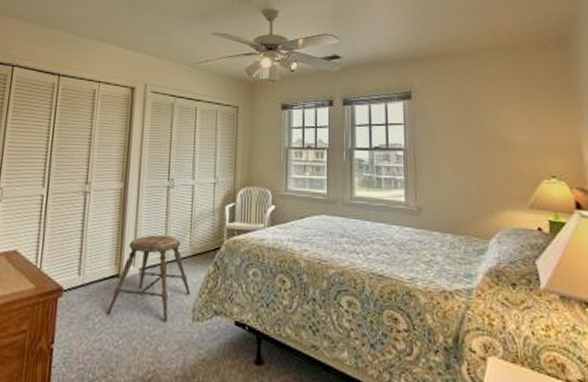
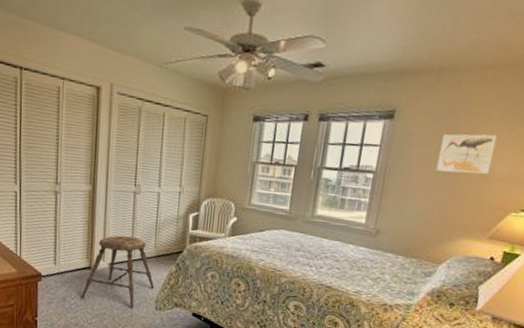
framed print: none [459,108,511,145] -> present [436,134,497,174]

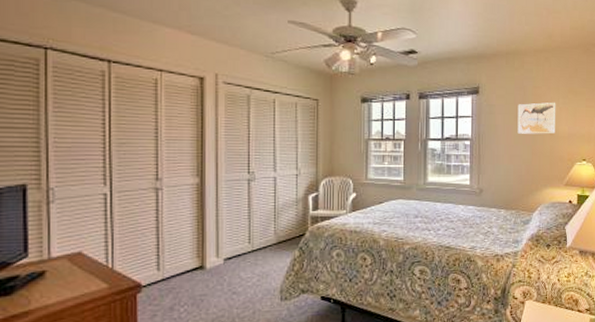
stool: present [81,235,155,309] -> none [192,226,278,304]

